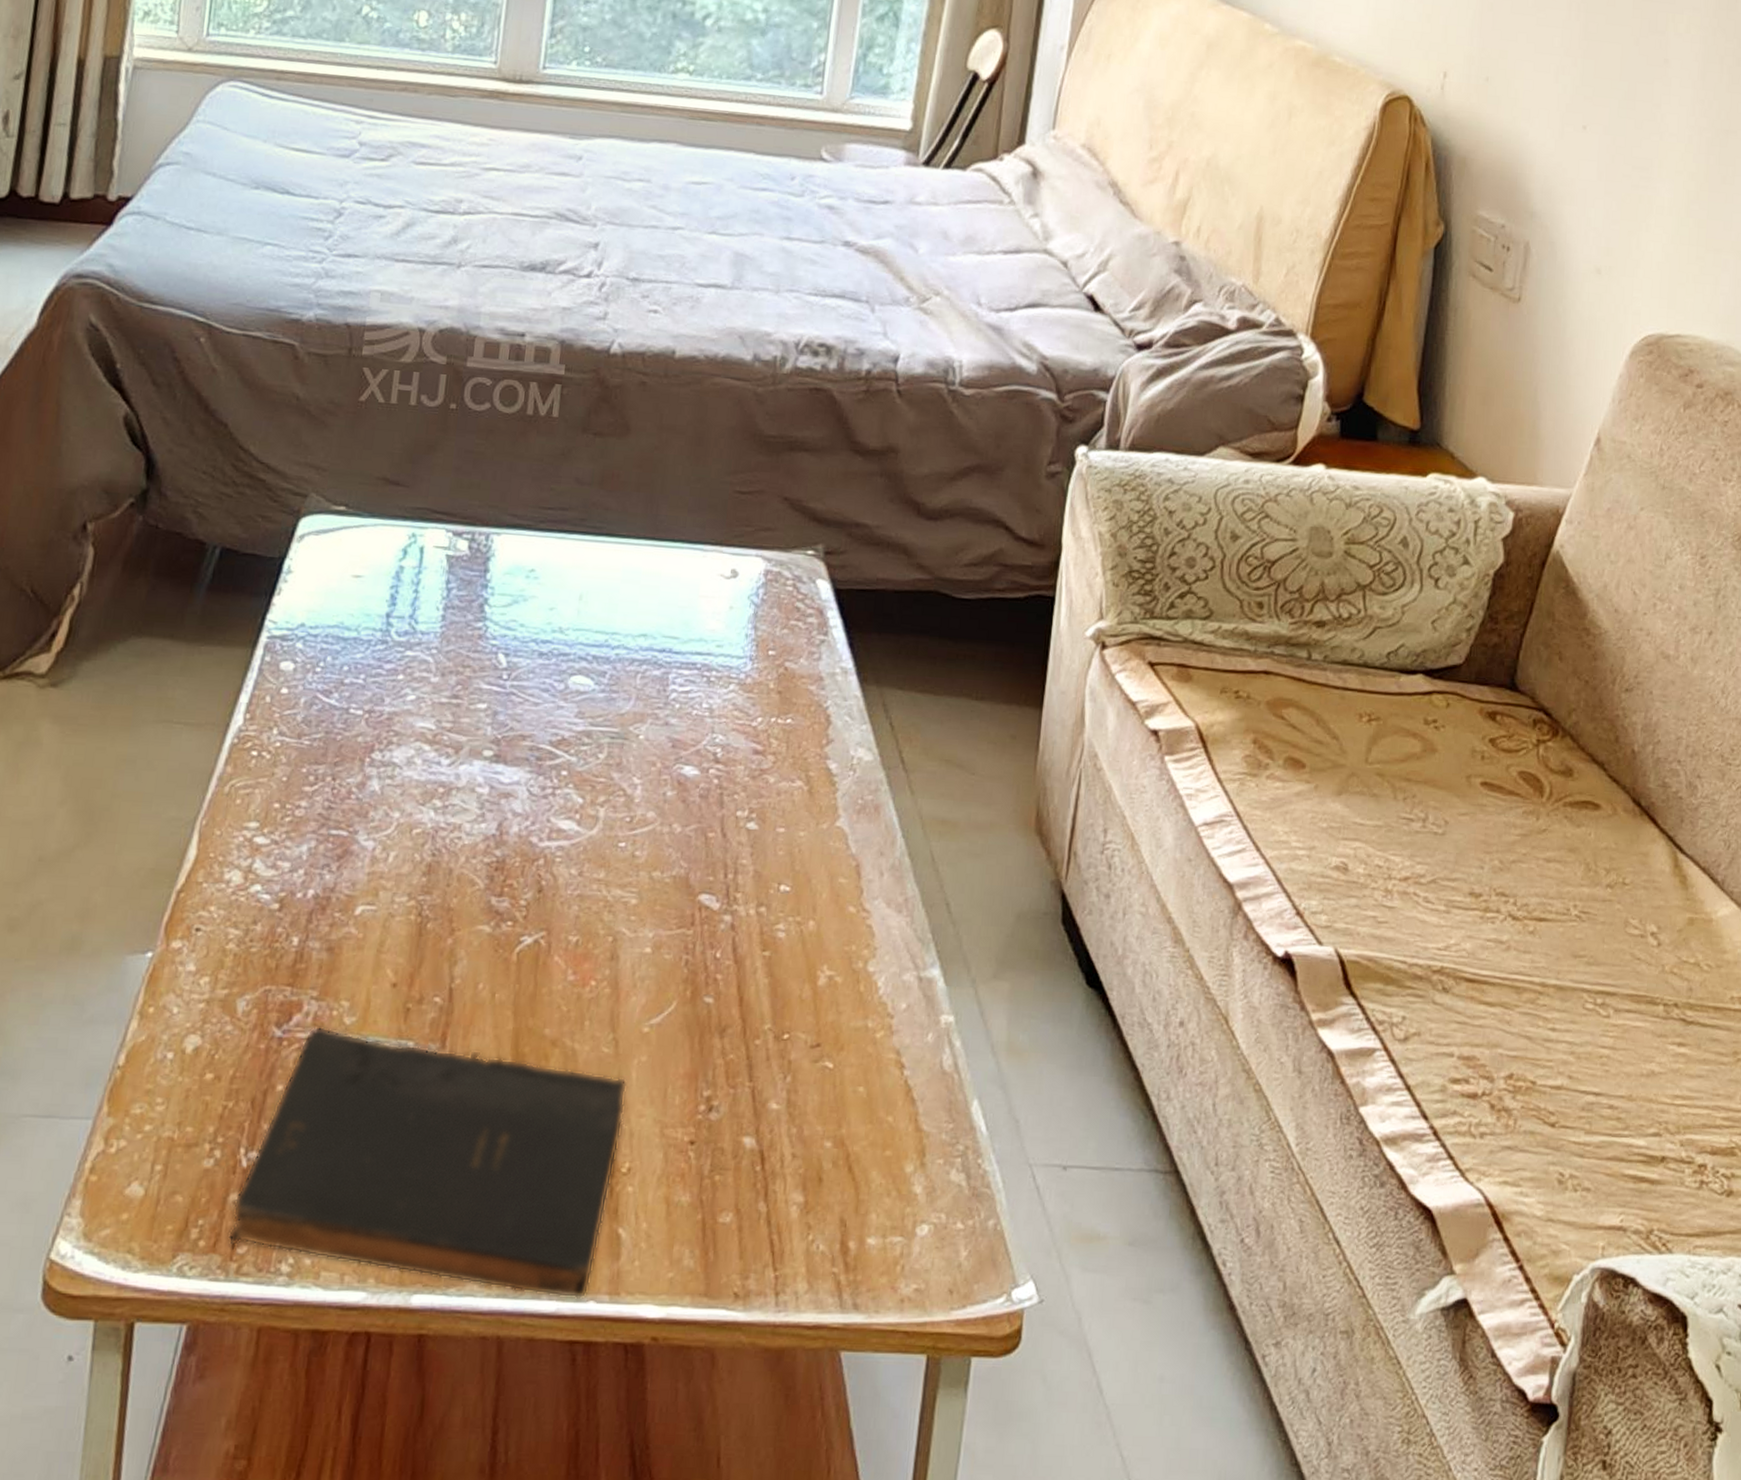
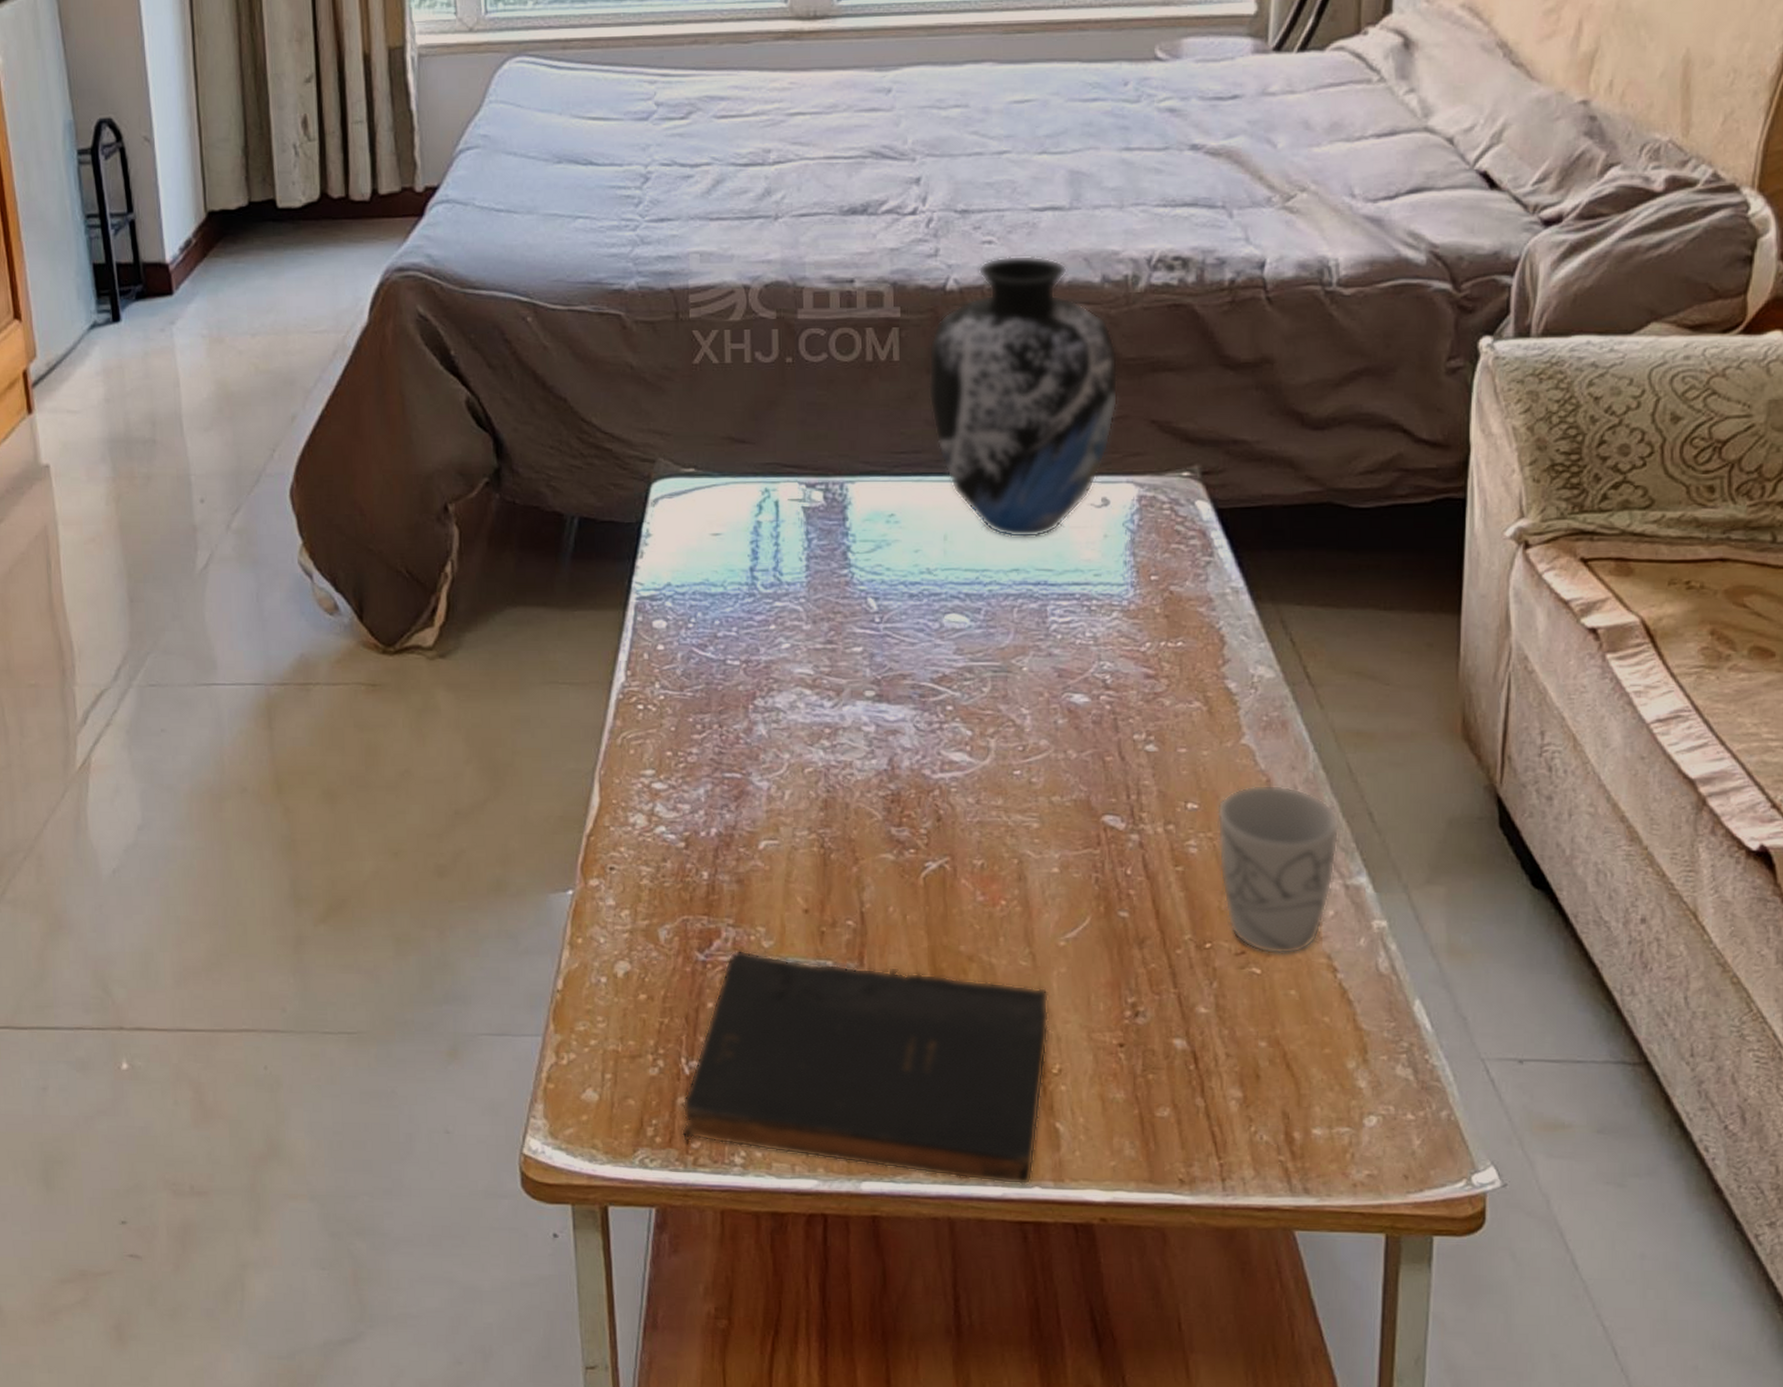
vase: none [580,326,760,605] -> present [927,255,1118,538]
mug: none [804,869,919,1049] -> present [1216,784,1340,954]

